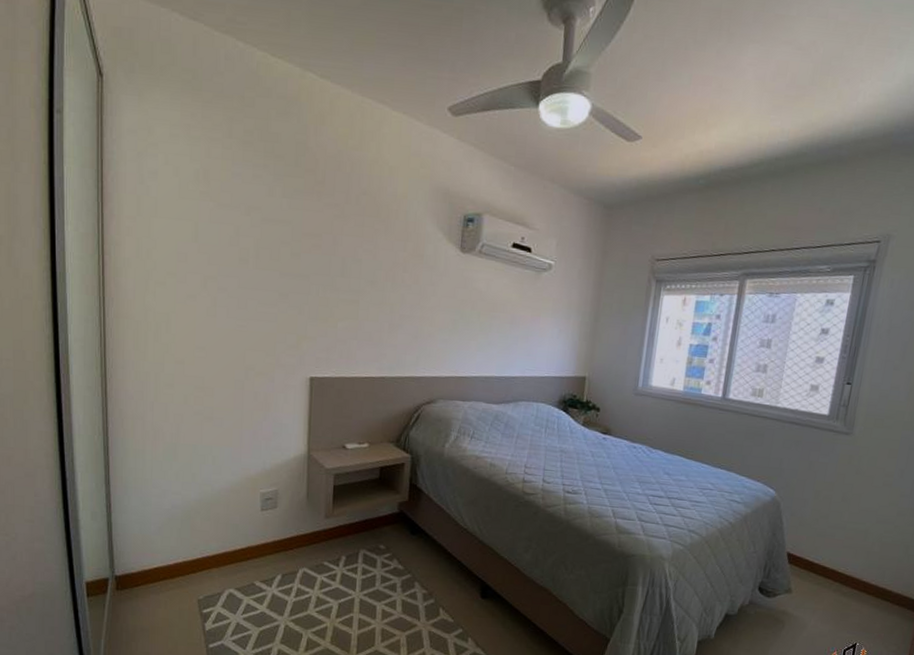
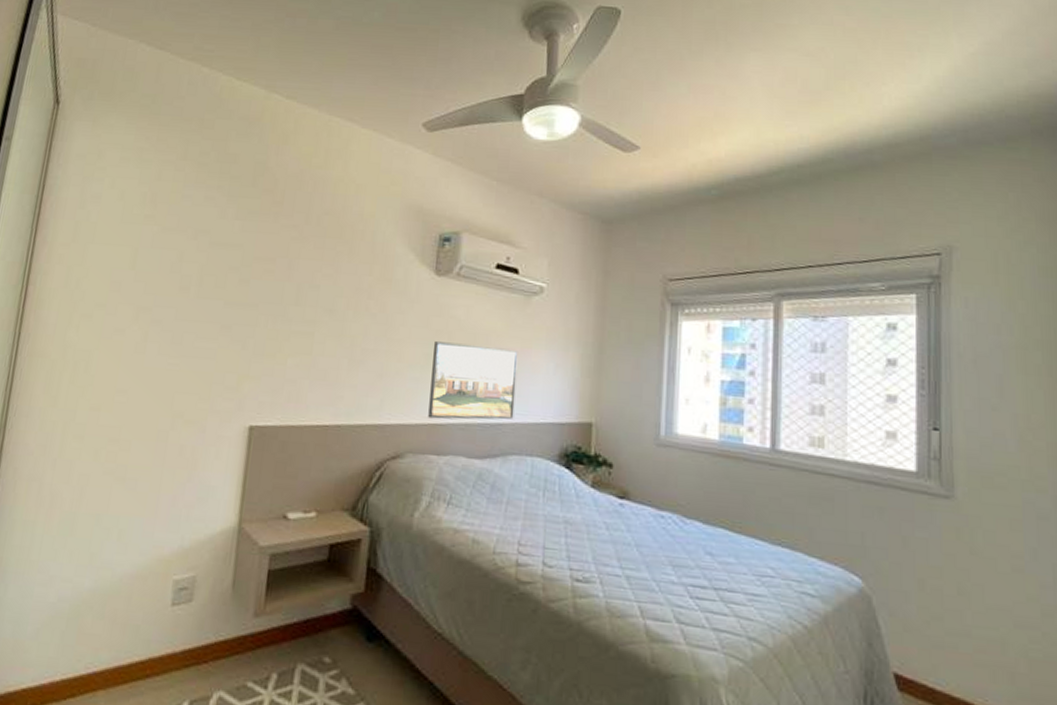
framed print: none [455,309,529,374] -> present [428,341,518,420]

